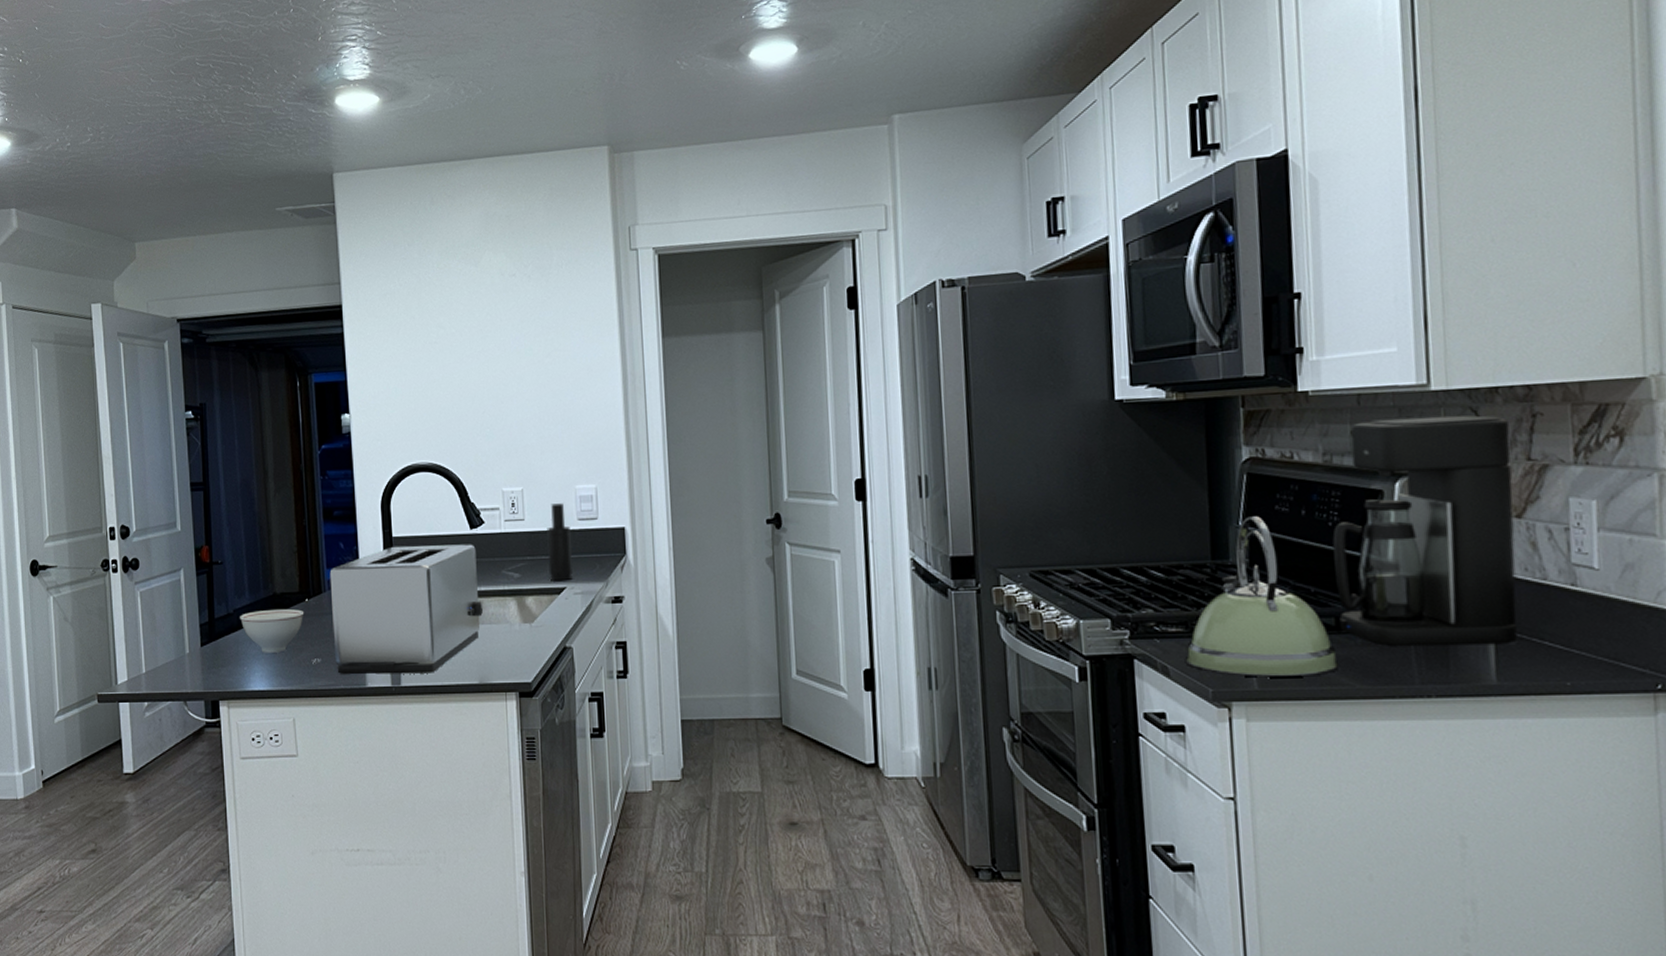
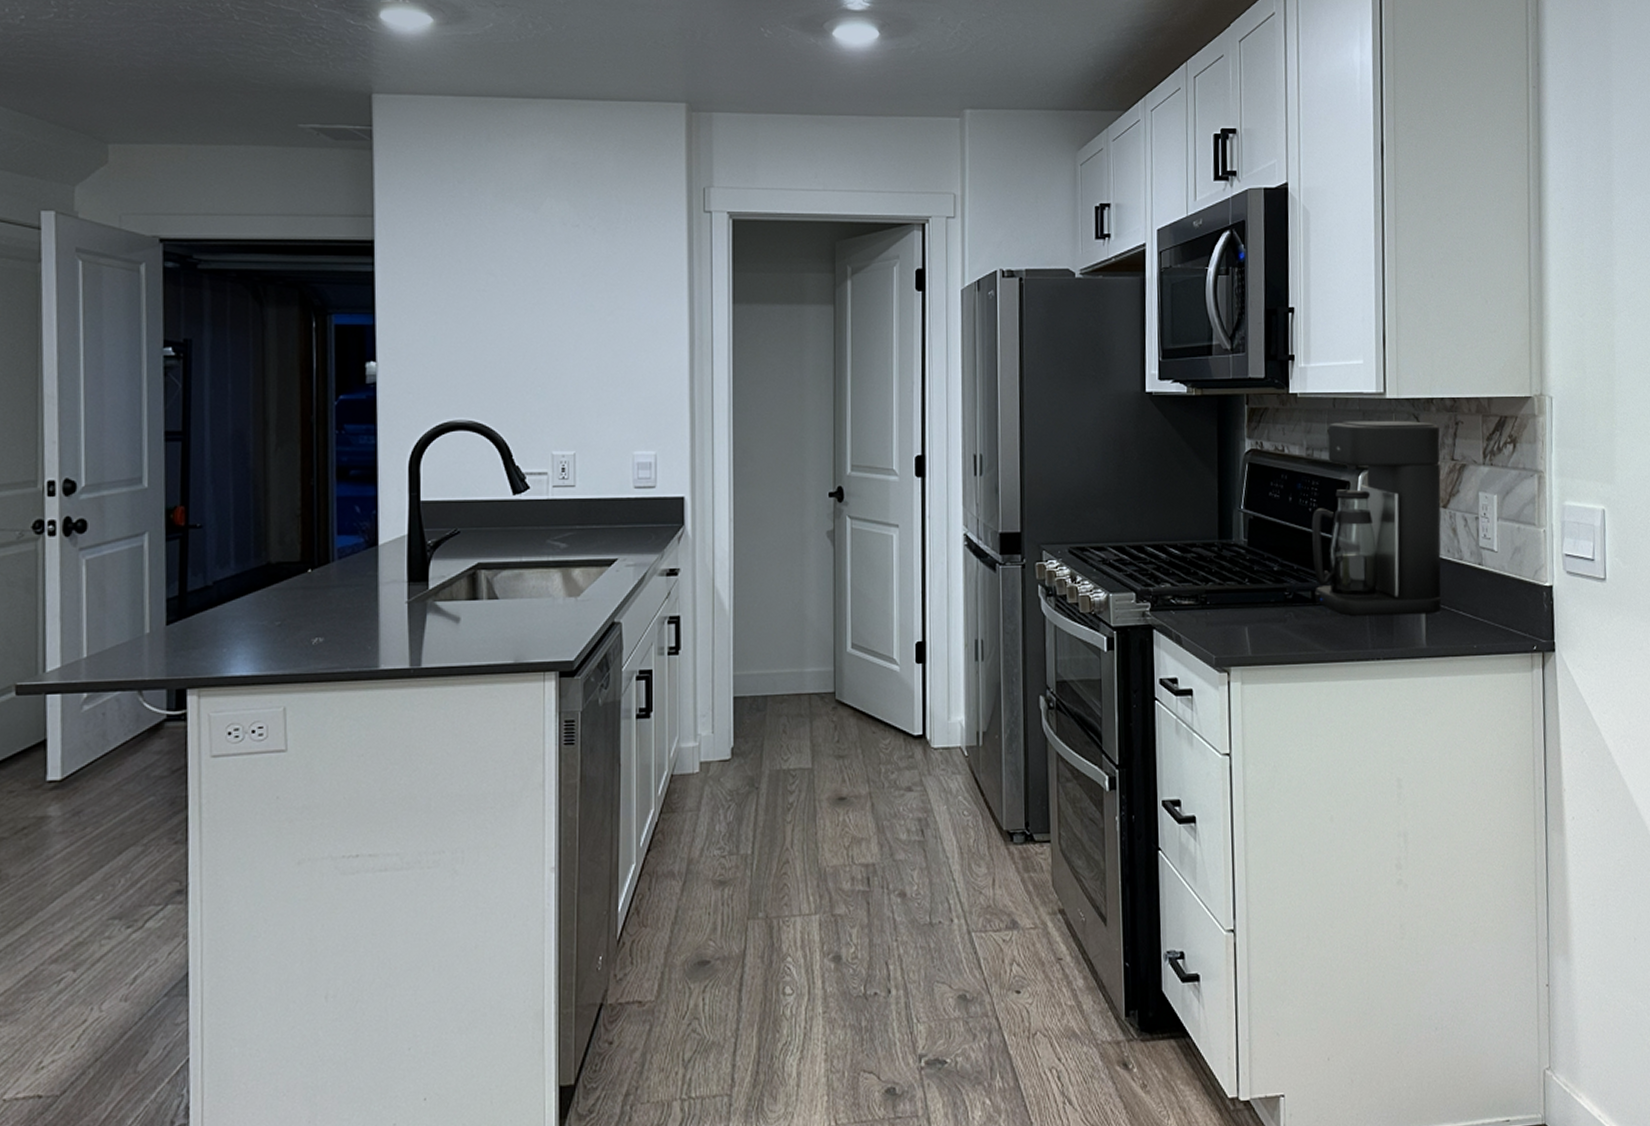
bowl: present [240,608,304,653] -> none [221,580,306,632]
toaster: present [329,544,484,675] -> none [340,510,524,656]
soap dispenser: present [547,503,573,581] -> none [599,470,625,551]
kettle: present [1184,516,1340,678] -> none [1194,501,1314,645]

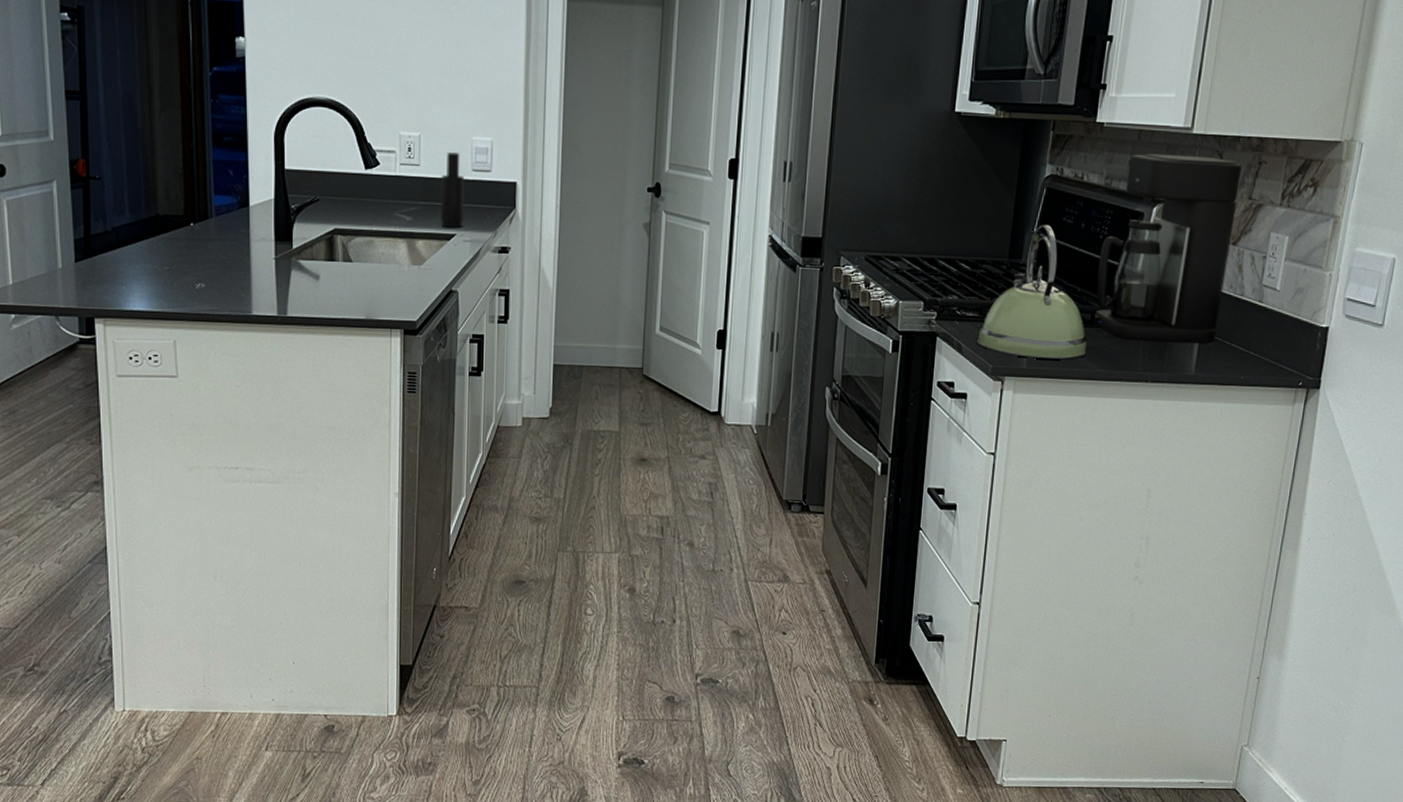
soap dispenser: none [599,470,625,551] -> present [440,152,464,227]
kettle: none [1194,501,1314,645] -> present [975,225,1088,360]

